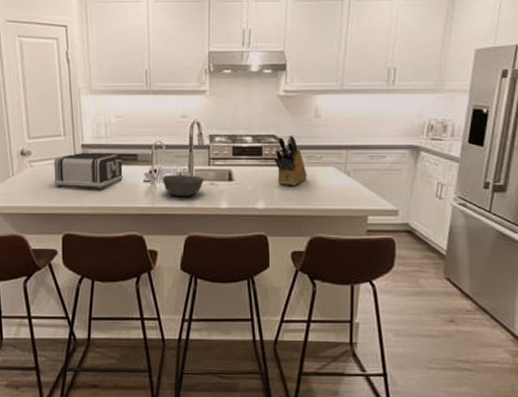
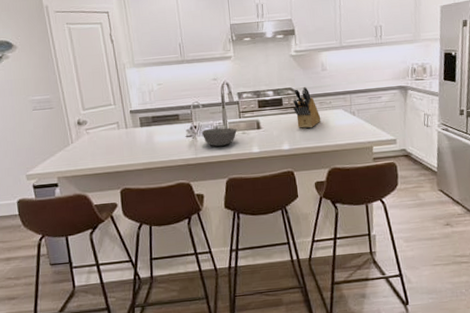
toaster: present [54,152,123,189] -> none [107,115,168,149]

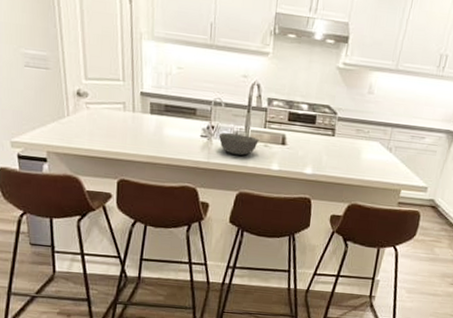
knife block: present [292,86,321,128] -> none [326,107,354,156]

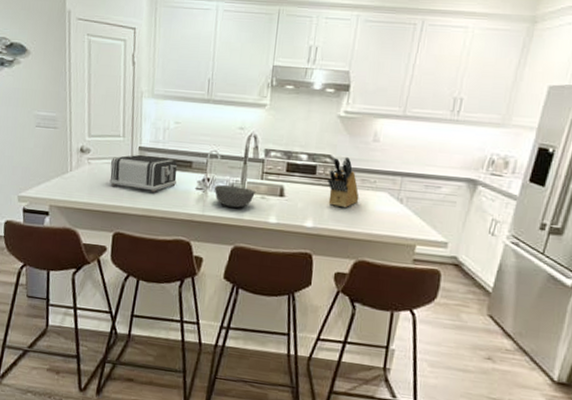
toaster: none [111,100,182,140] -> present [109,154,178,193]
knife block: none [326,107,354,156] -> present [328,156,359,208]

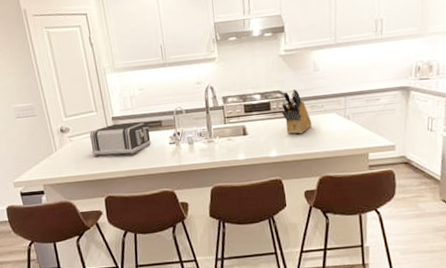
bowl: present [214,185,255,208] -> none [185,134,222,154]

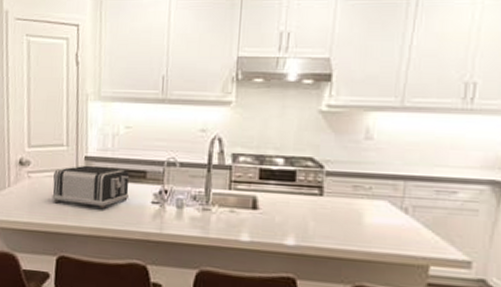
knife block: present [281,88,312,134] -> none [311,158,352,222]

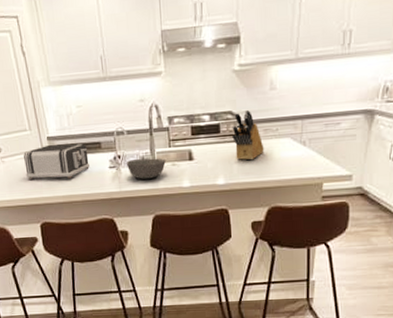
bowl: none [173,197,222,224] -> present [126,158,166,180]
knife block: none [311,158,352,222] -> present [232,109,264,161]

